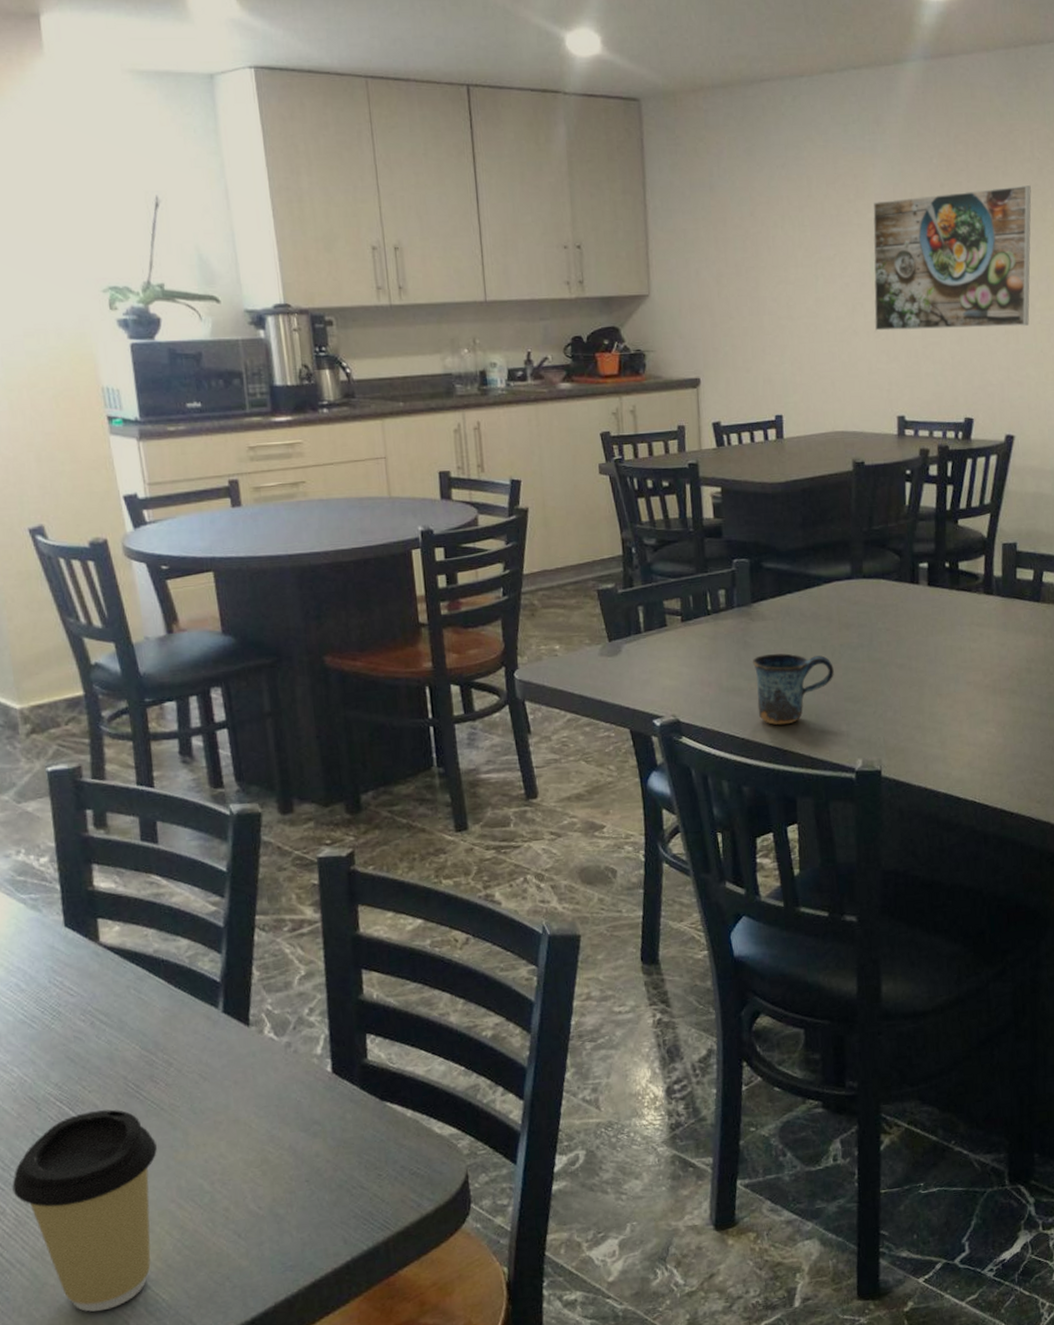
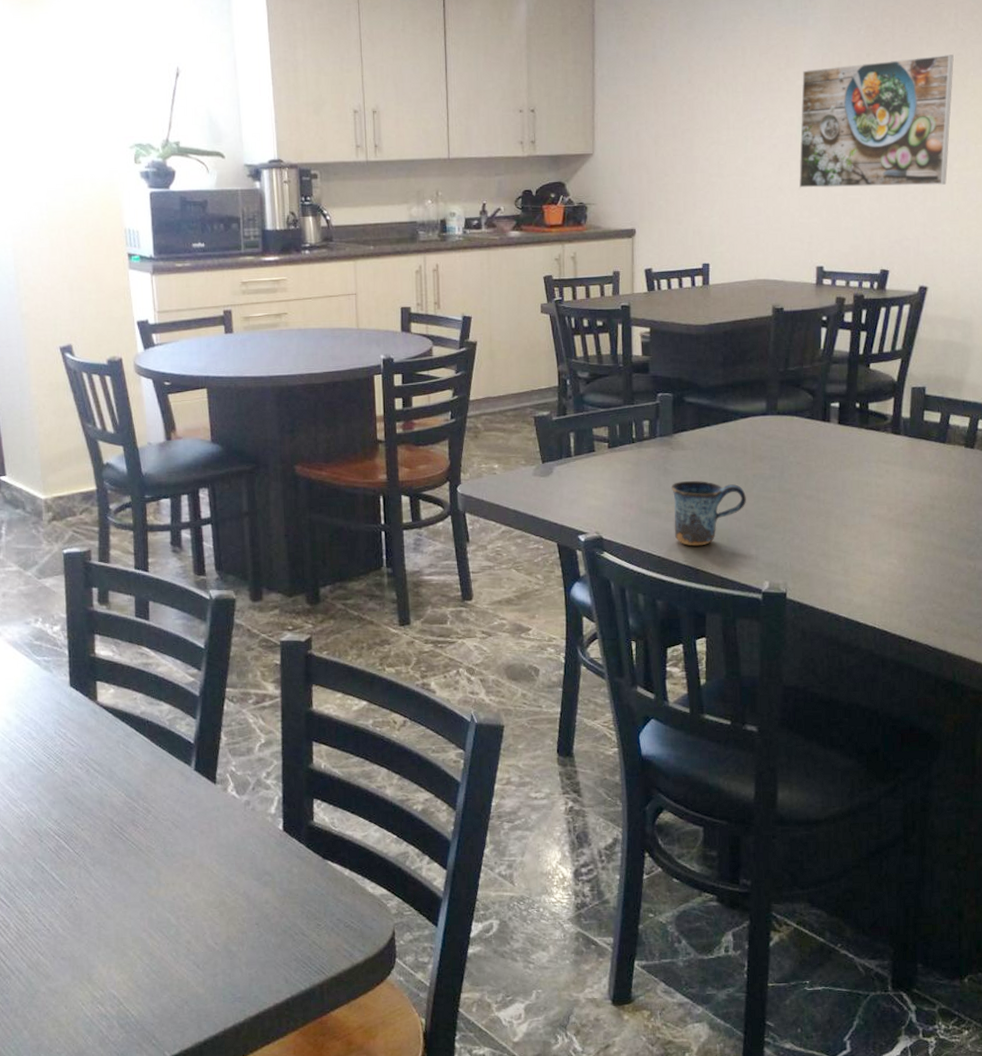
coffee cup: present [12,1109,157,1312] -> none [16,846,134,1019]

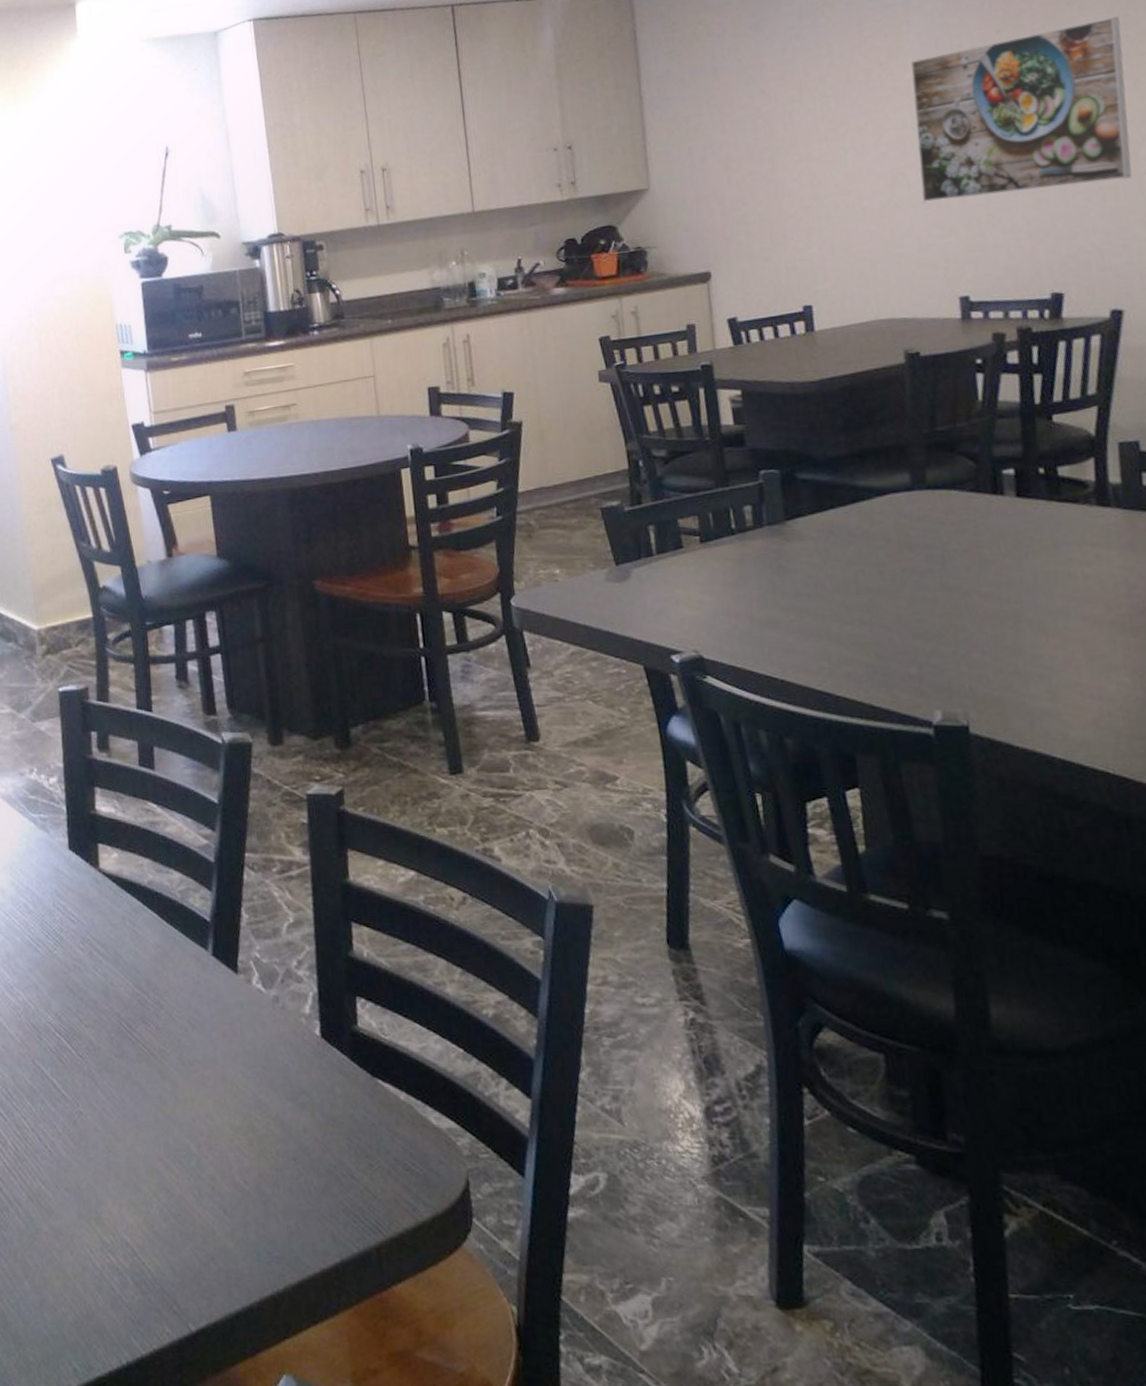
mug: present [671,481,746,546] -> none [789,579,897,666]

